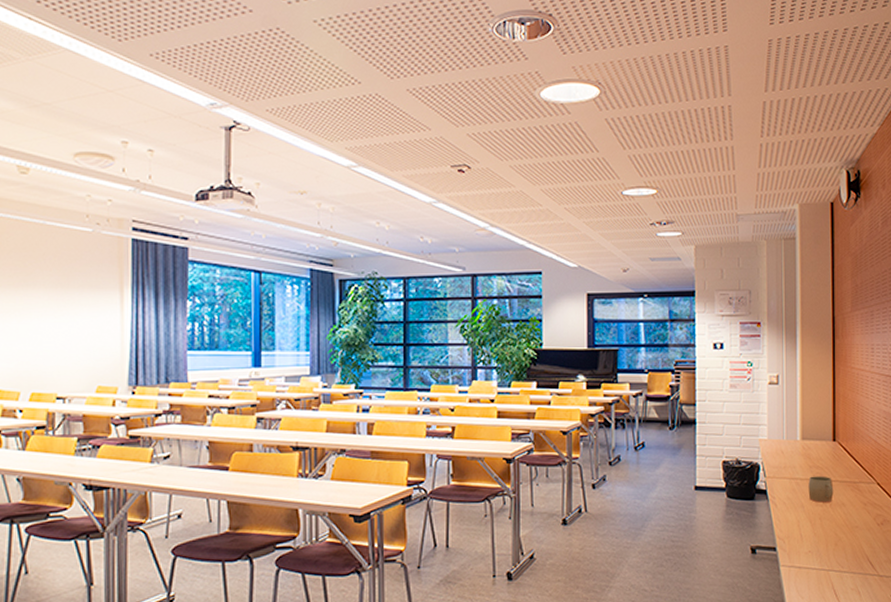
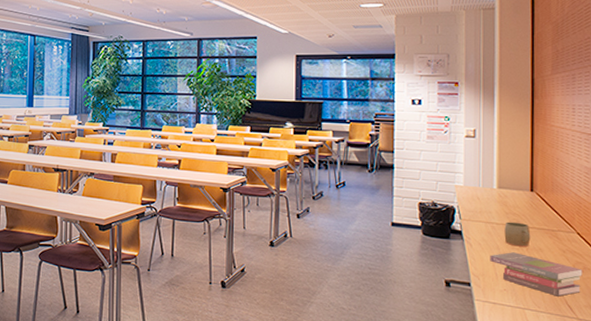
books: none [795,509,883,554] -> present [490,252,583,297]

